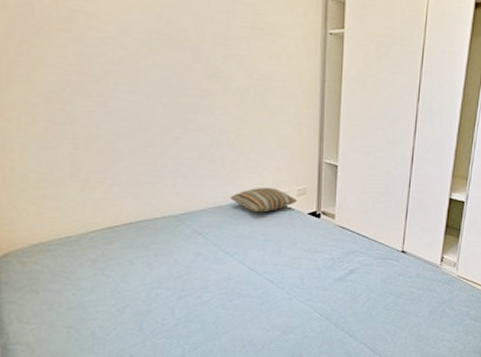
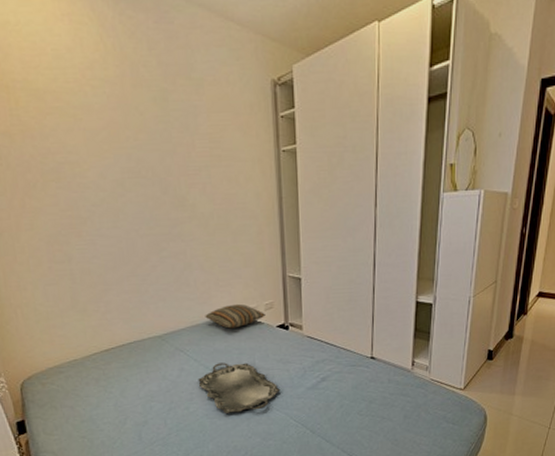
serving tray: none [215,249,306,304] -> present [198,362,281,413]

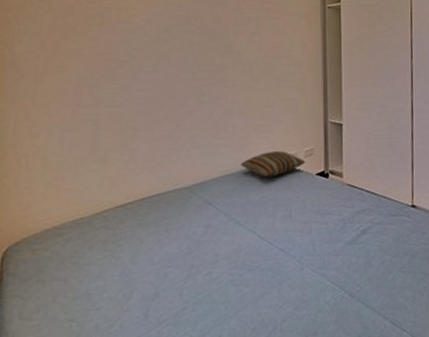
serving tray: present [198,362,281,413] -> none [225,215,318,278]

